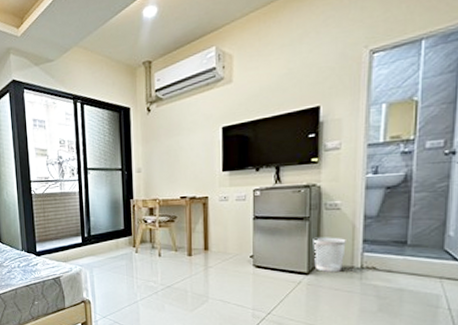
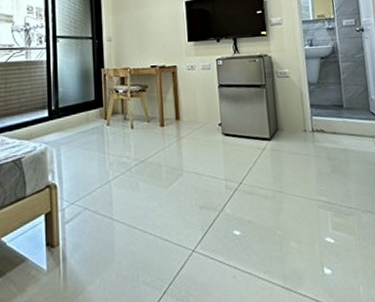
wastebasket: present [313,237,346,272] -> none [270,103,298,136]

